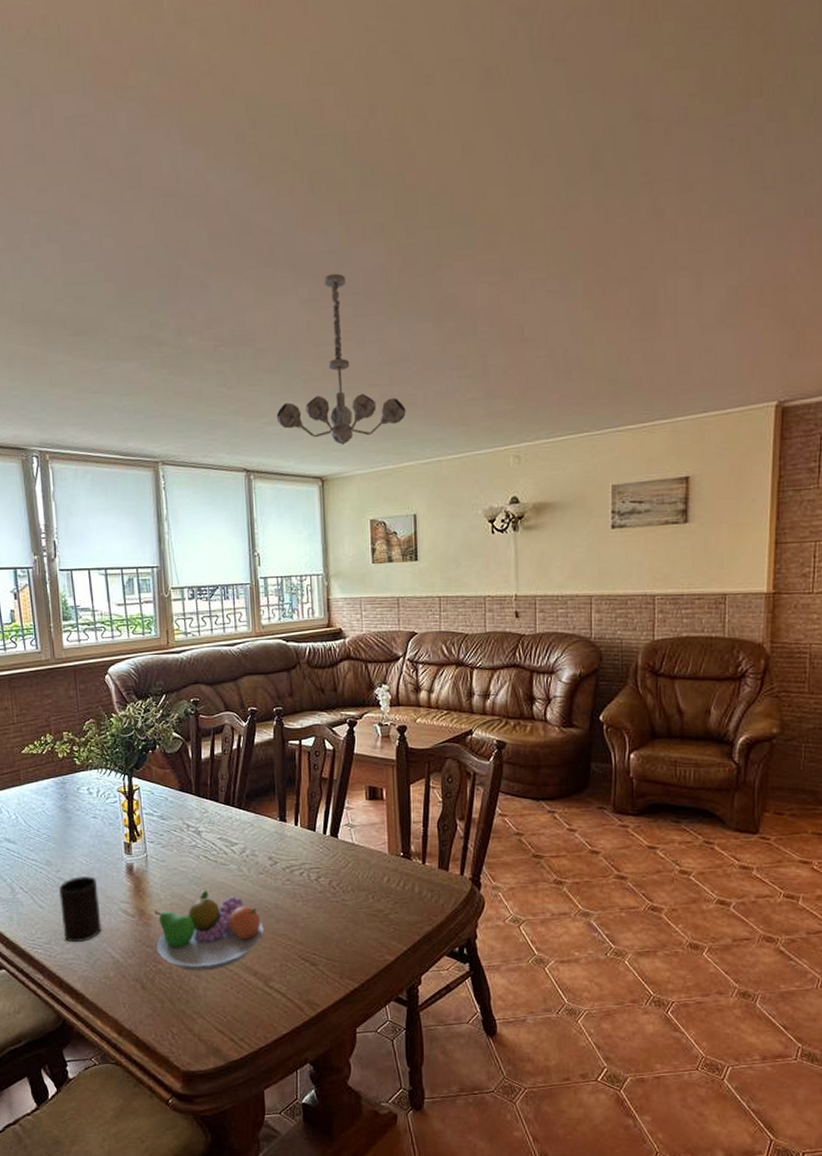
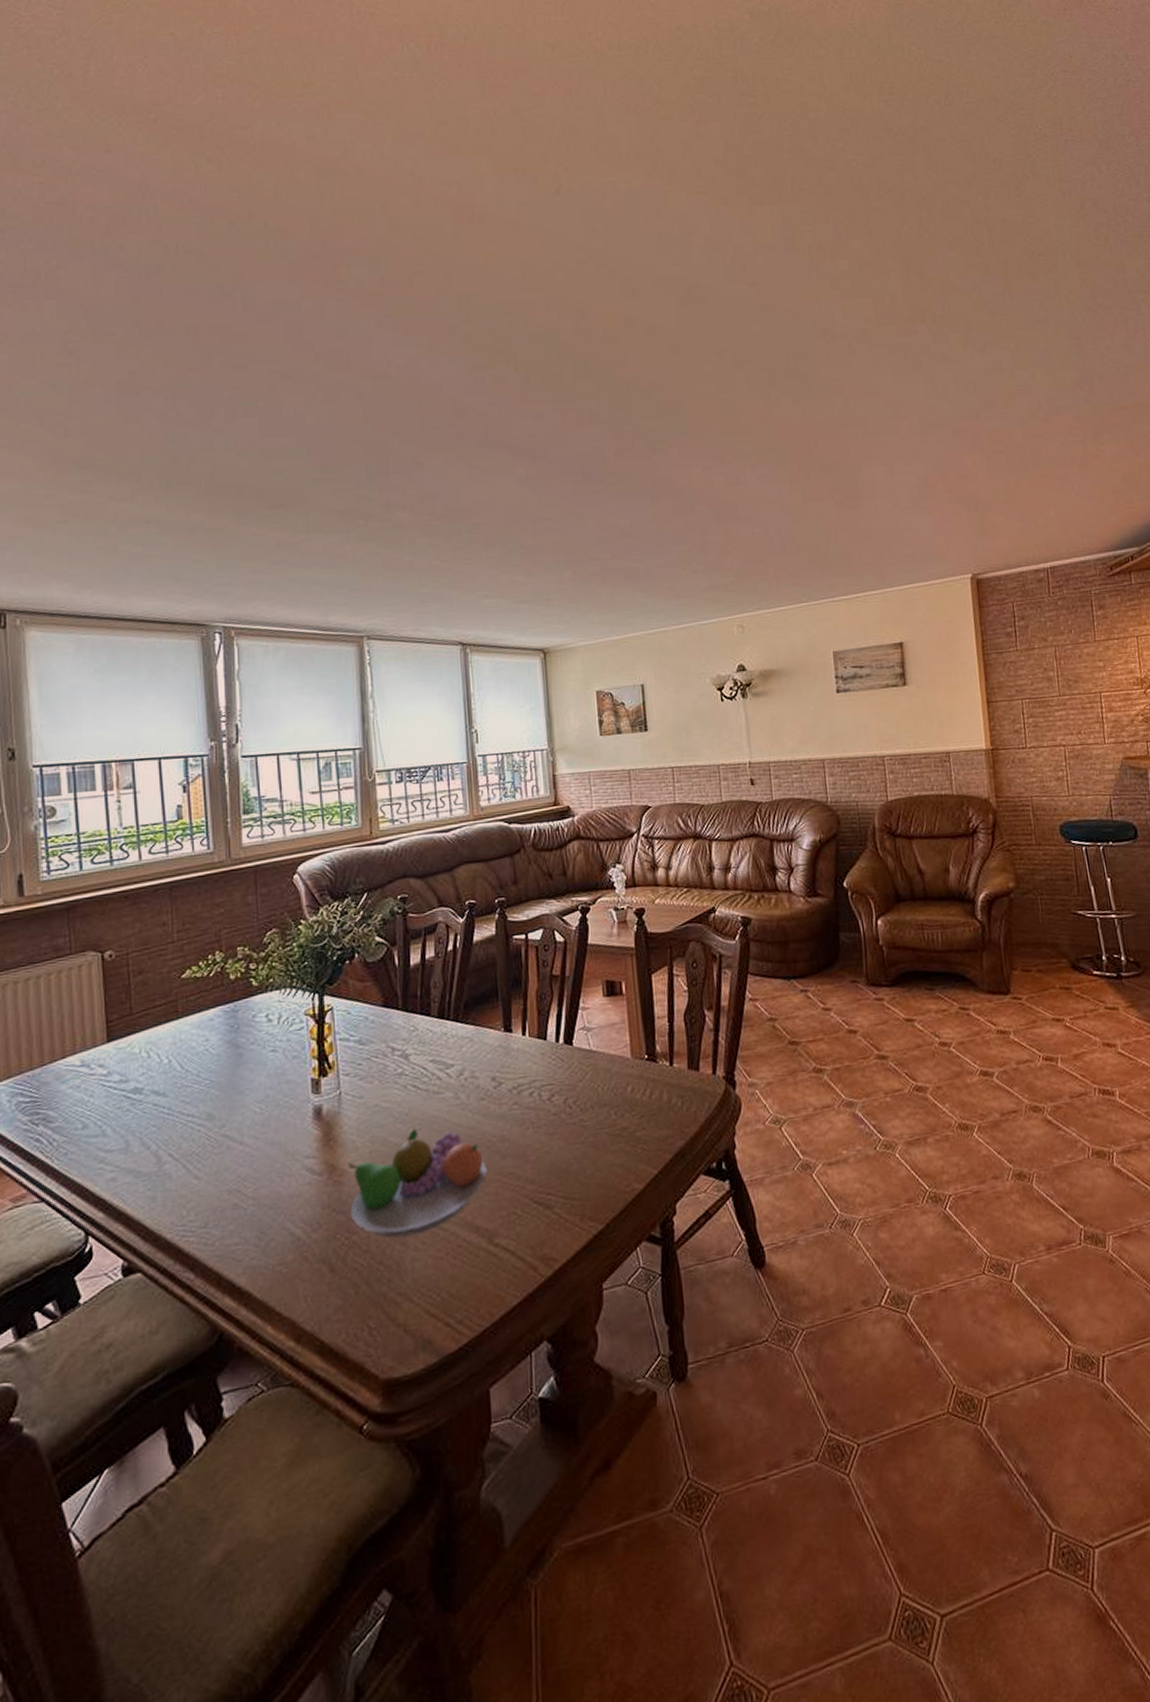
cup: present [58,876,102,943] -> none [221,1128,278,1222]
chandelier: present [276,273,406,445] -> none [493,454,628,617]

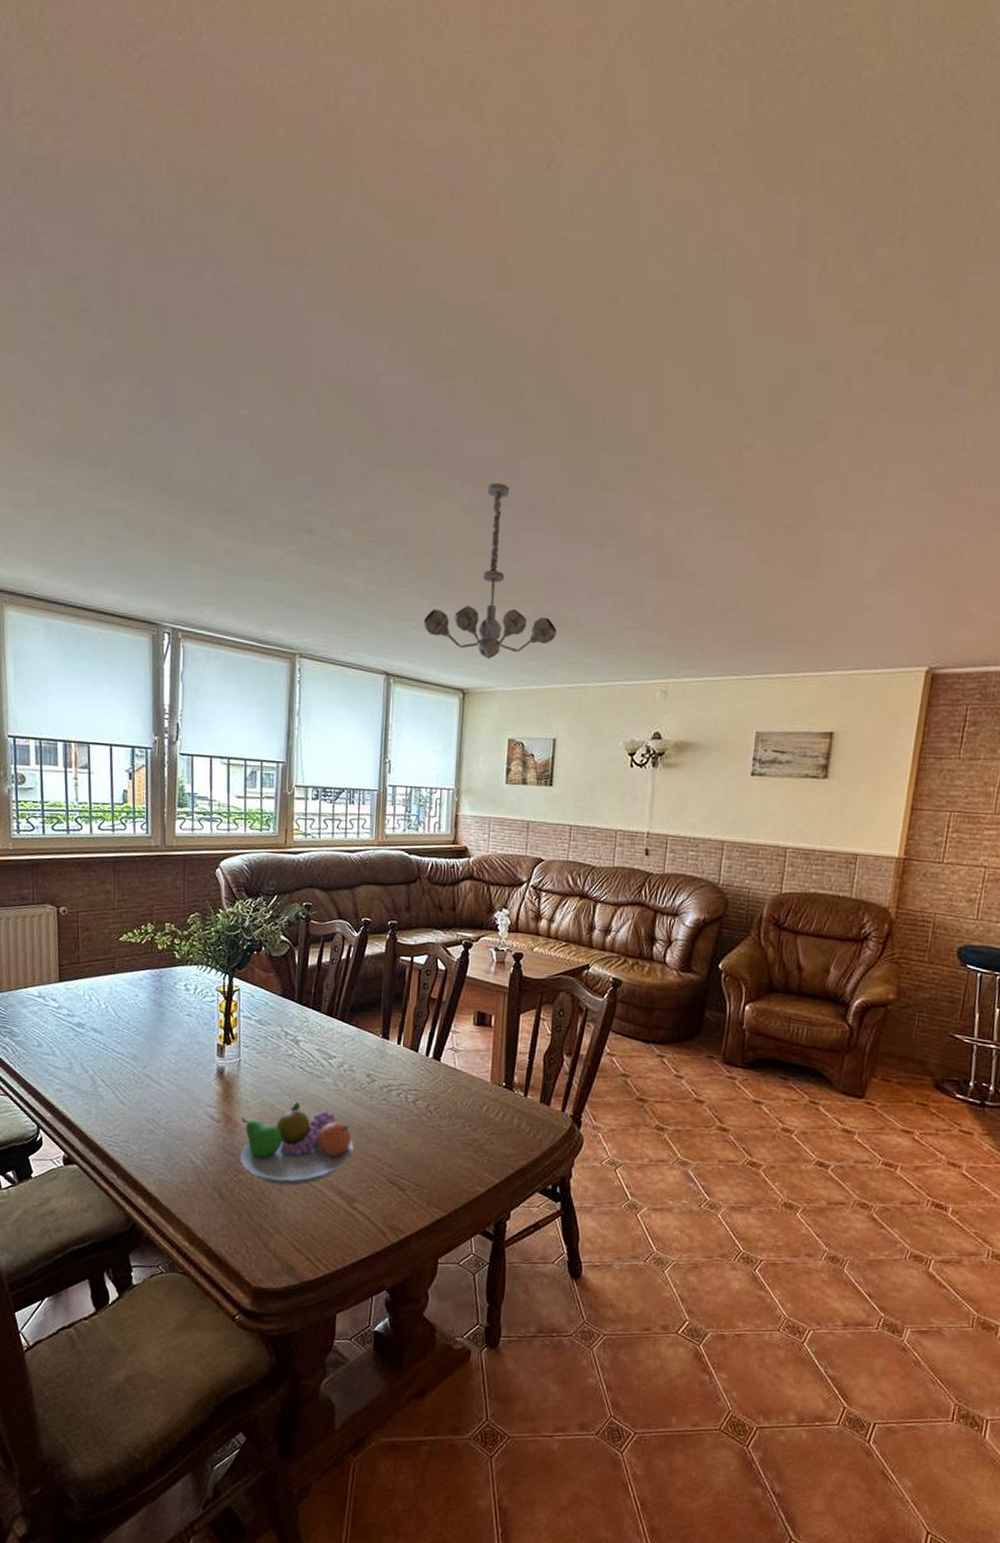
chandelier: none [493,454,628,617] -> present [423,482,557,659]

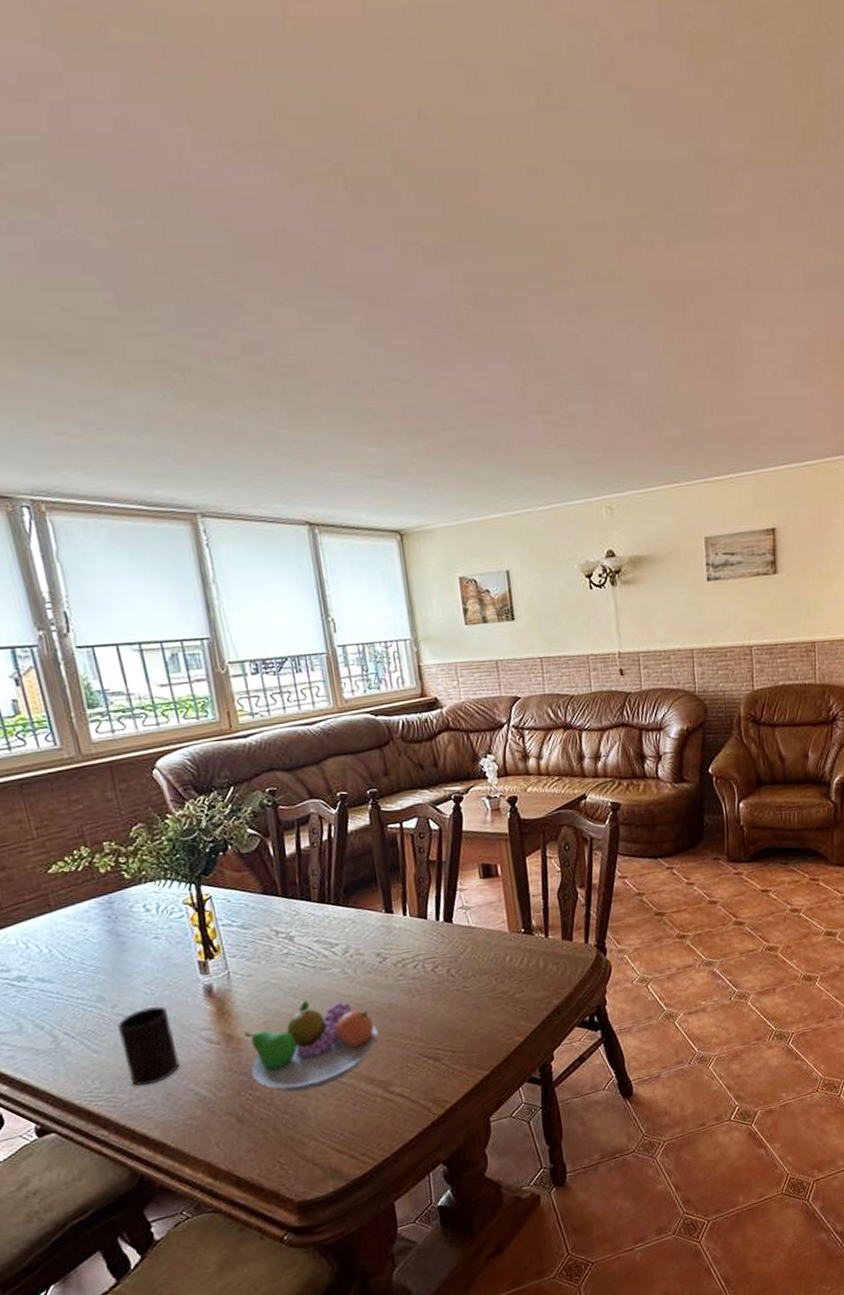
cup: none [142,1075,185,1144] -> present [116,1006,180,1087]
chandelier: present [423,482,557,659] -> none [339,299,489,495]

